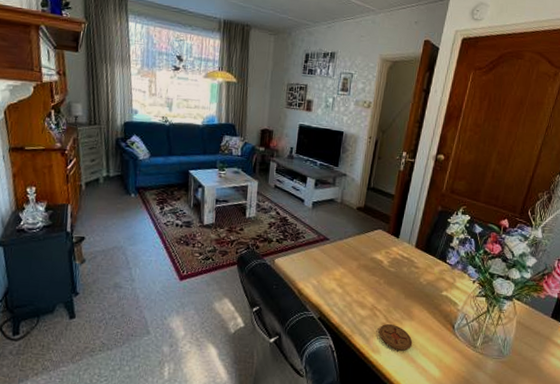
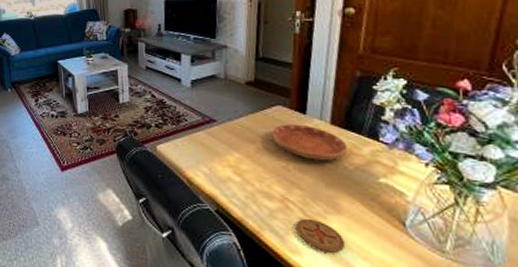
saucer: none [371,245,425,277] -> present [272,124,348,161]

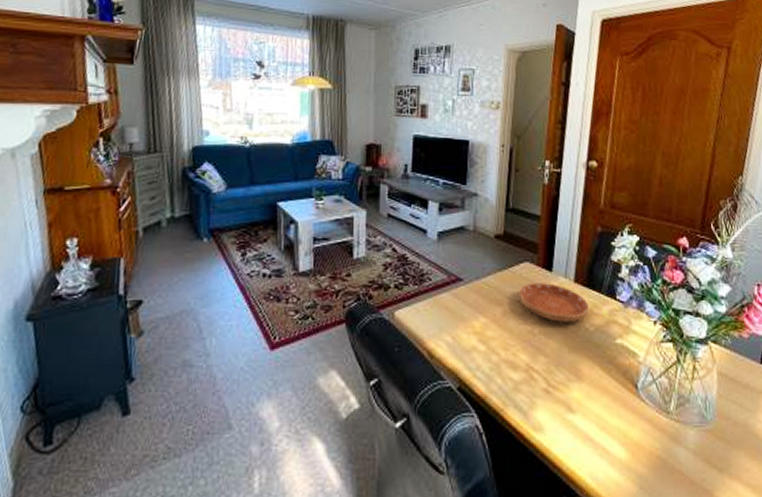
coaster: present [295,218,346,253] -> none [539,388,586,426]

